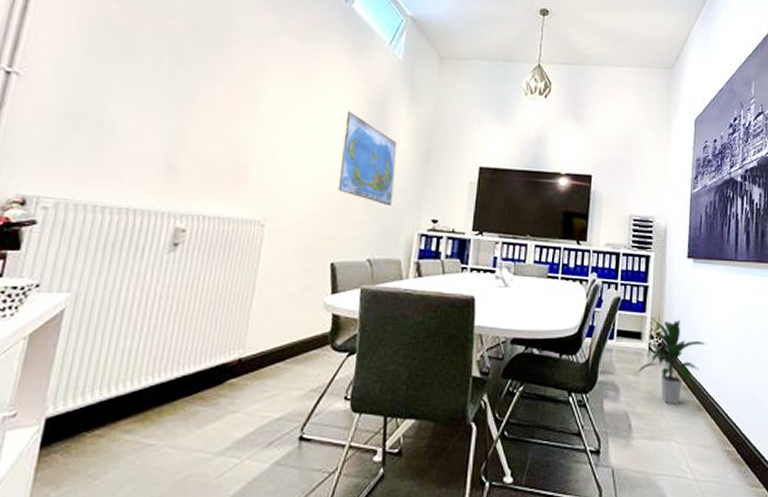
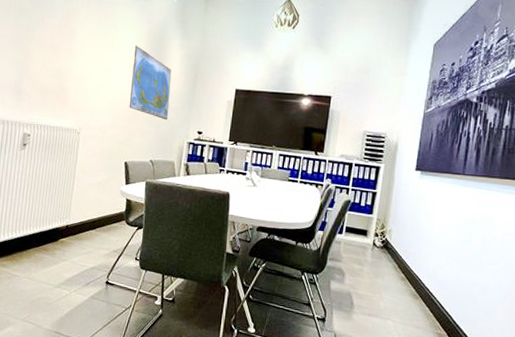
indoor plant: present [636,319,707,405] -> none [360,221,427,291]

